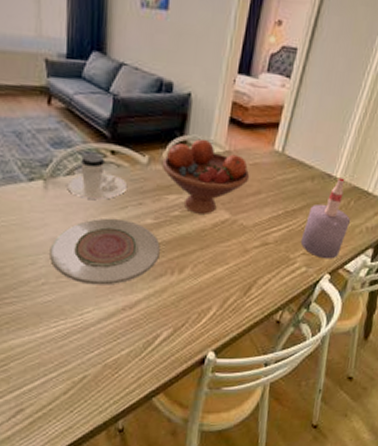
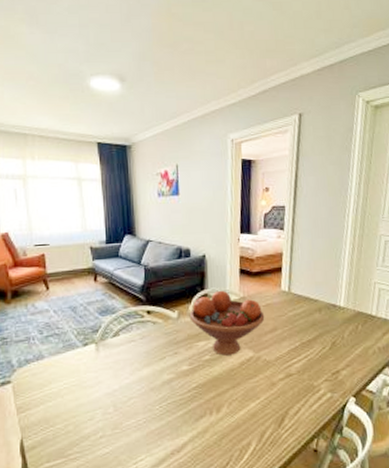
plate: present [50,218,160,285] -> none [105,368,198,433]
coffee cup: present [67,154,128,200] -> none [114,316,164,355]
bottle: present [300,178,351,259] -> none [320,306,363,383]

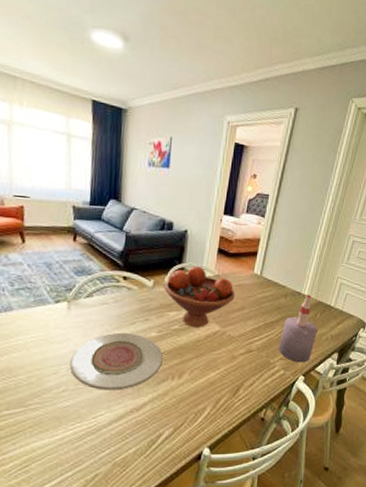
plate: none [105,368,198,433] -> present [70,332,163,391]
bottle: none [320,306,363,383] -> present [278,295,318,363]

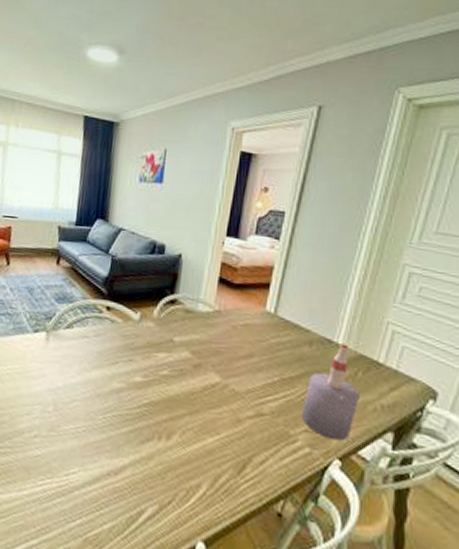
plate: present [70,332,163,391] -> none [44,372,148,445]
fruit bowl: present [164,266,235,327] -> none [152,298,241,376]

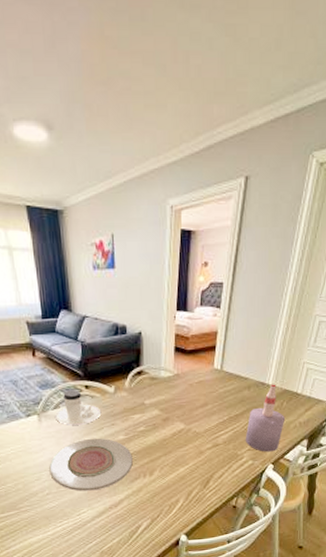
plate: none [44,372,148,445] -> present [49,438,133,491]
coffee cup: none [65,309,120,354] -> present [55,390,102,425]

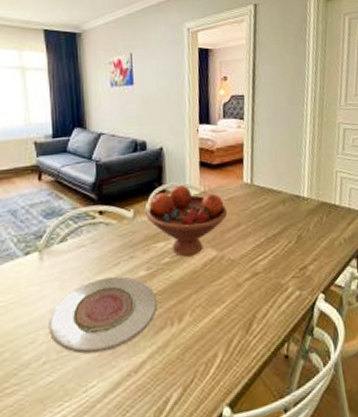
coffee cup: present [55,390,102,425] -> none [61,217,118,262]
fruit bowl: none [125,367,197,427] -> present [146,184,228,257]
bottle: present [245,384,286,452] -> none [287,196,329,279]

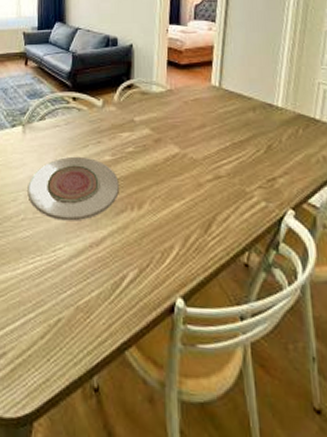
fruit bowl: present [146,184,228,257] -> none [114,81,193,149]

